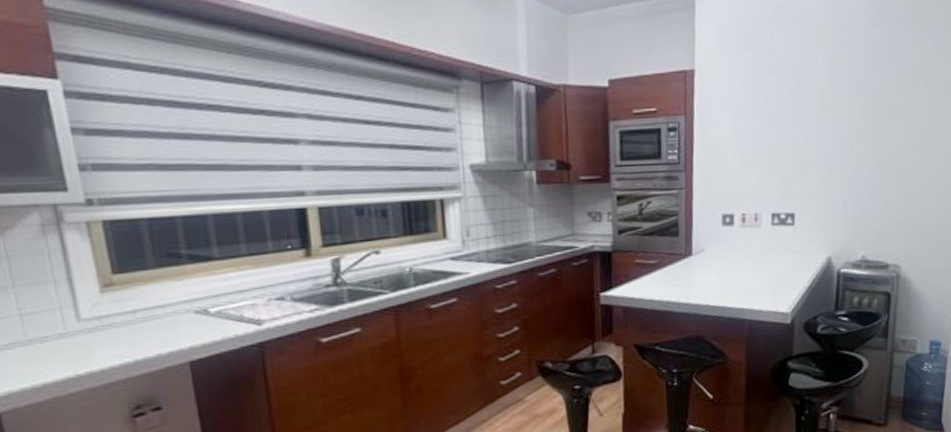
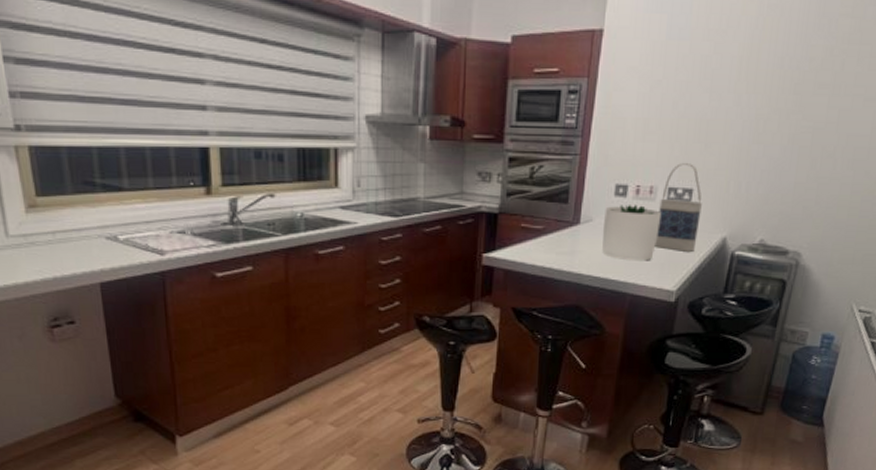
planter: none [714,232,769,288] -> present [602,205,662,261]
bag: none [765,189,805,275] -> present [655,163,702,253]

